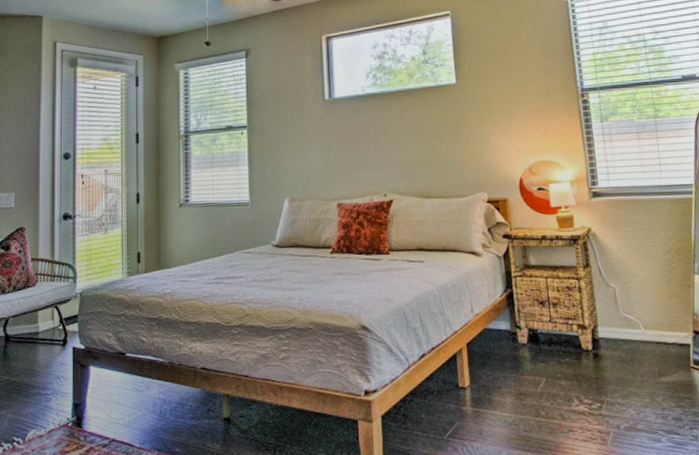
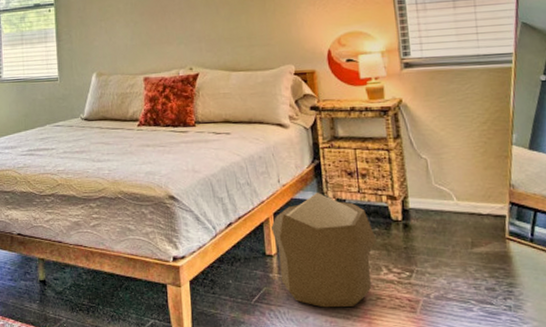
pouf: none [463,322,568,442] -> present [270,193,377,308]

